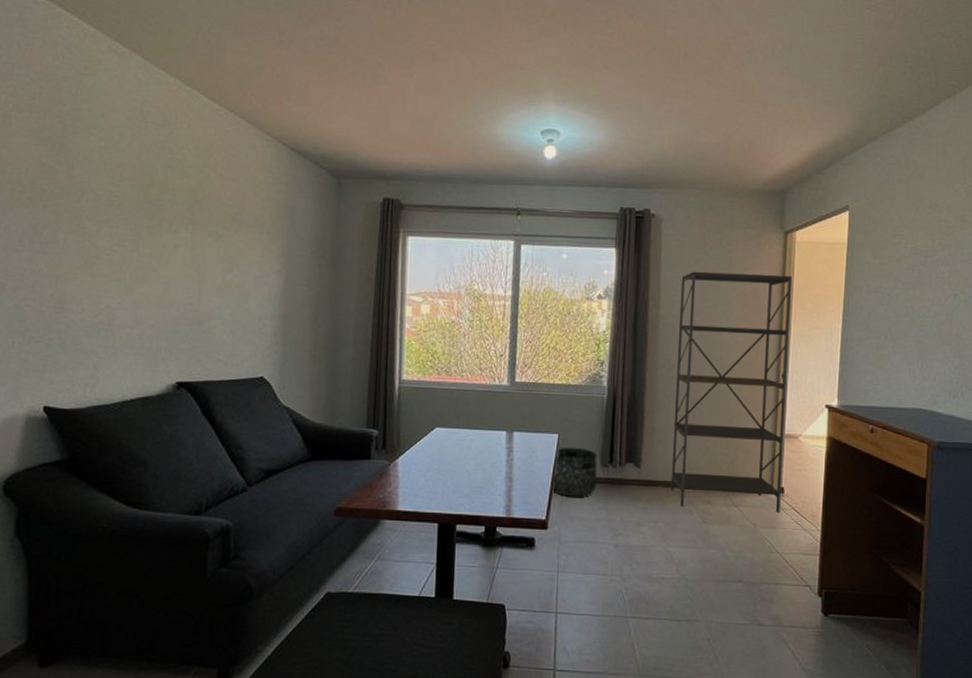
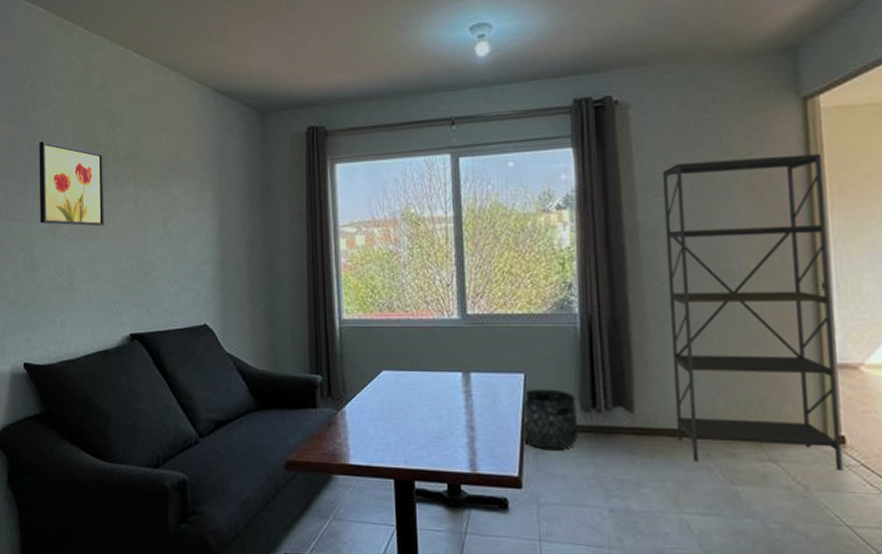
wall art: none [74,171,157,270] -> present [39,141,104,226]

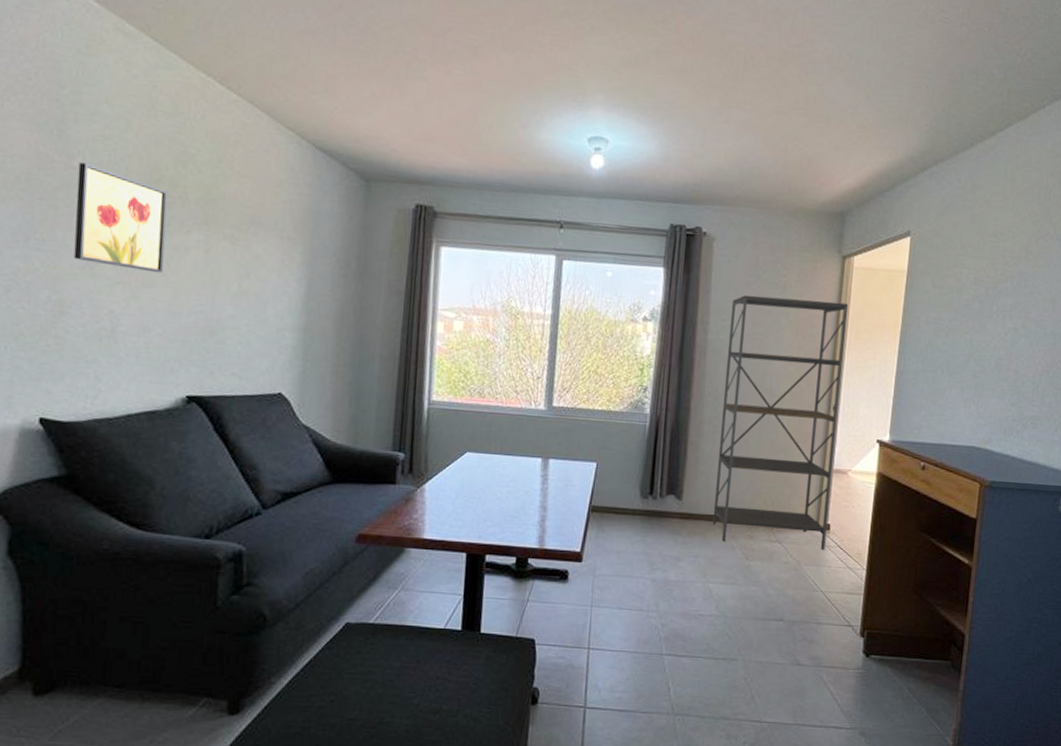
basket: present [522,388,579,449] -> none [588,476,637,529]

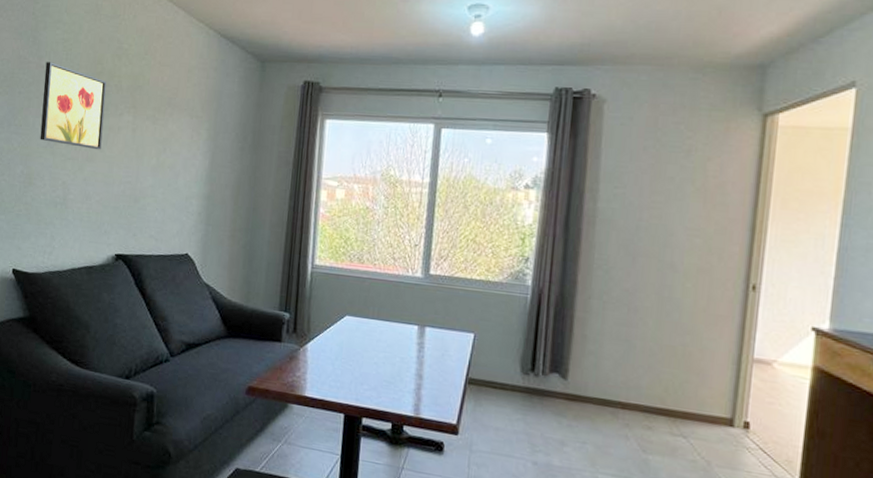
shelving unit: present [712,294,849,550] -> none [602,159,772,452]

